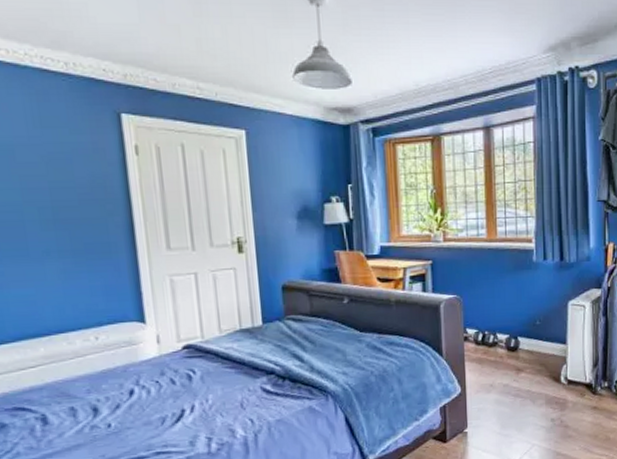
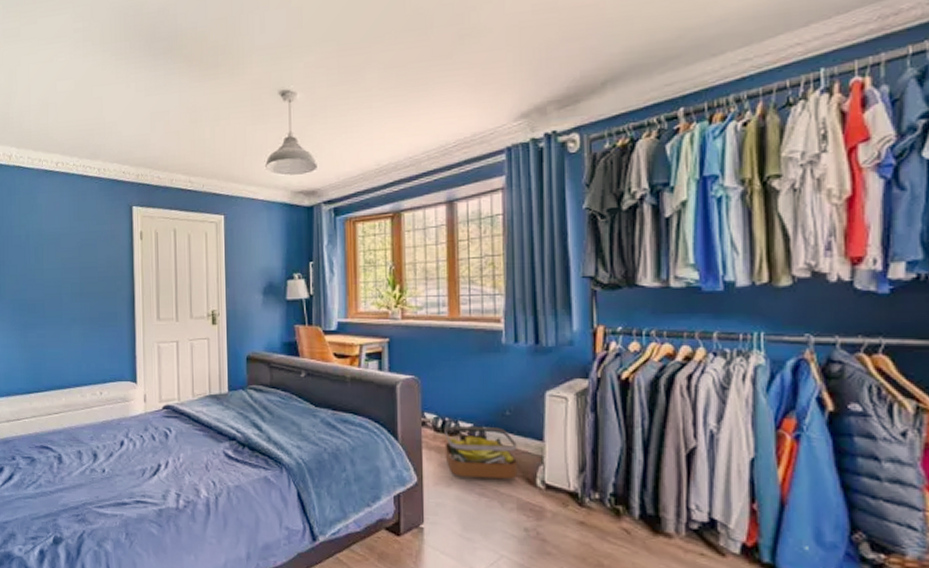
storage box: none [484,336,546,383] -> present [444,426,517,479]

